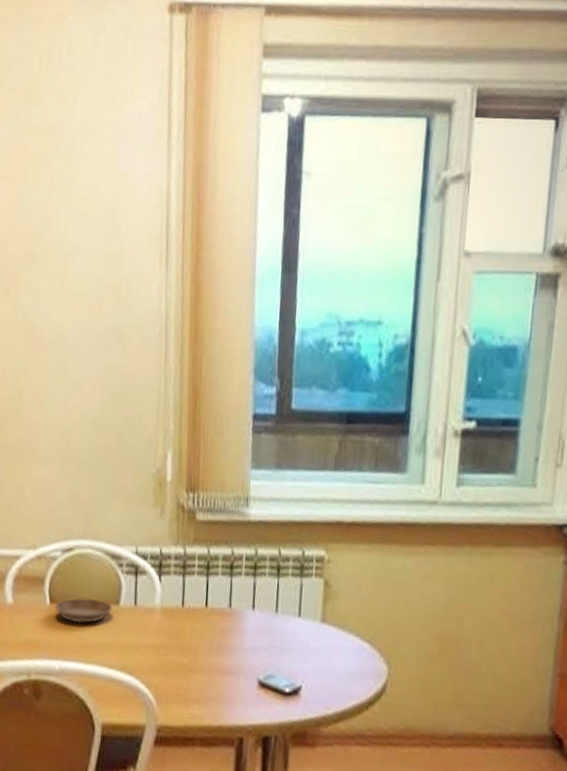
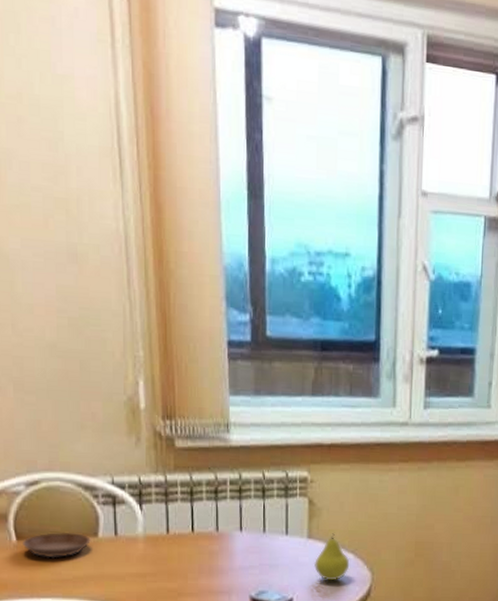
fruit: none [326,619,365,672] -> present [314,533,350,581]

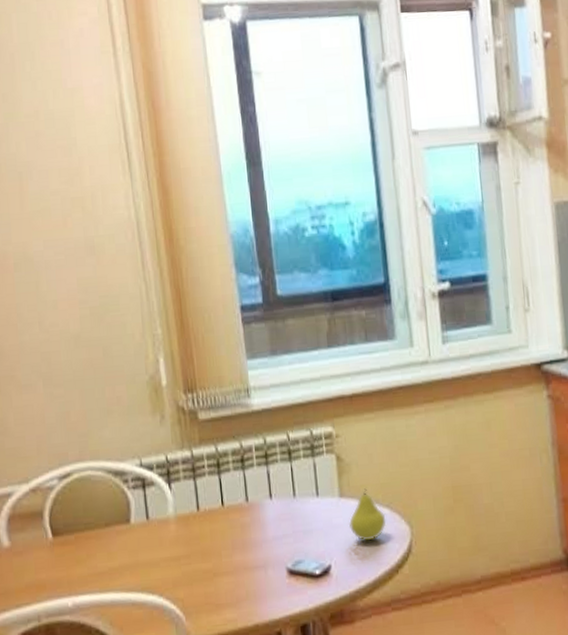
saucer: present [23,532,91,559] -> none [59,521,124,552]

